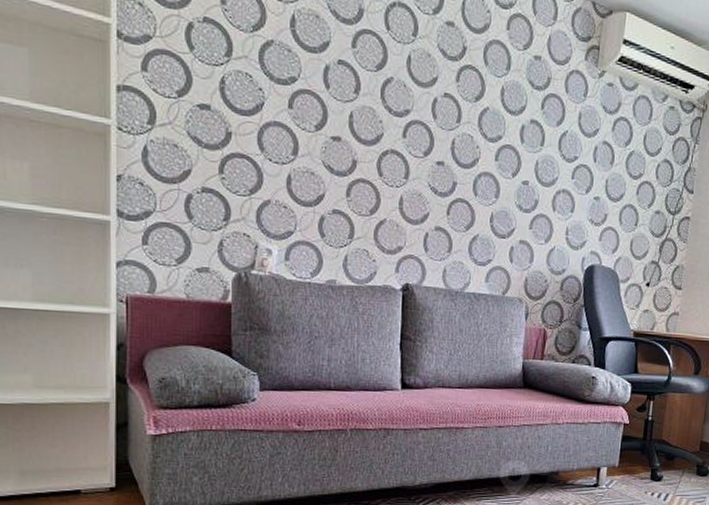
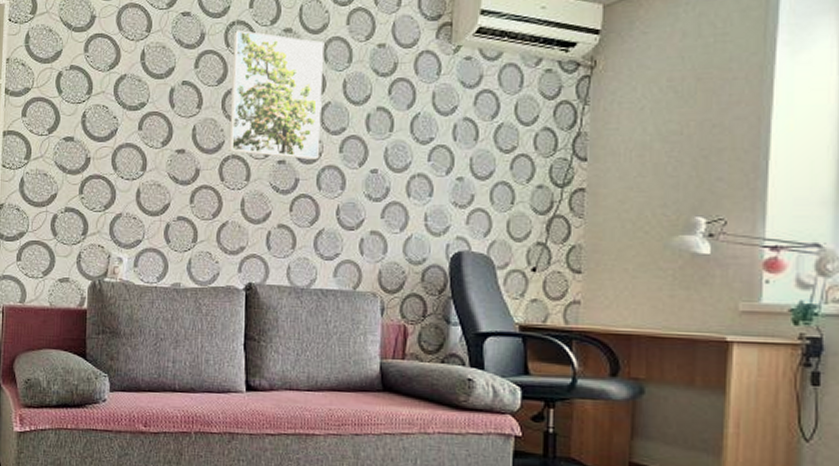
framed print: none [388,12,485,165] -> present [229,29,325,160]

